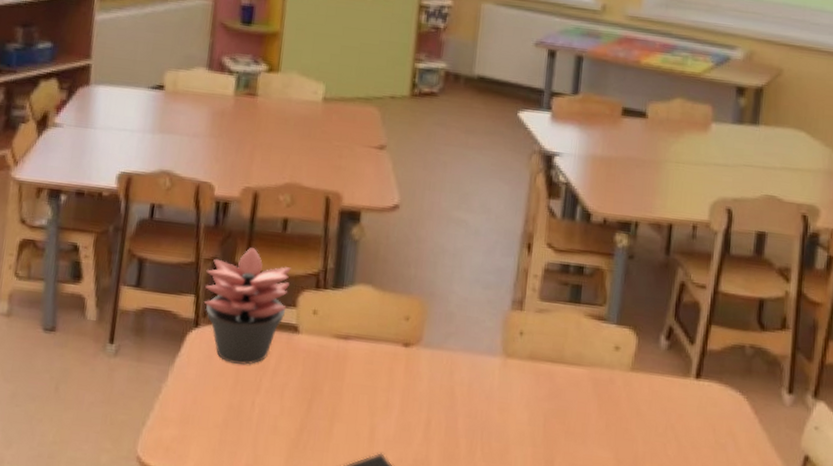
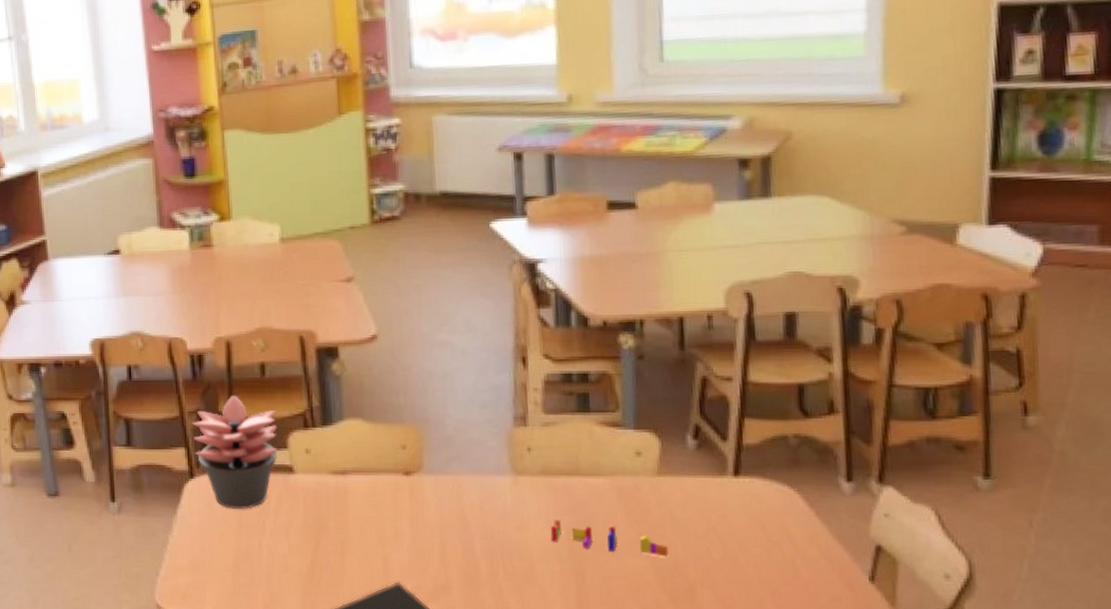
toy blocks: none [528,405,632,450] -> present [550,520,670,557]

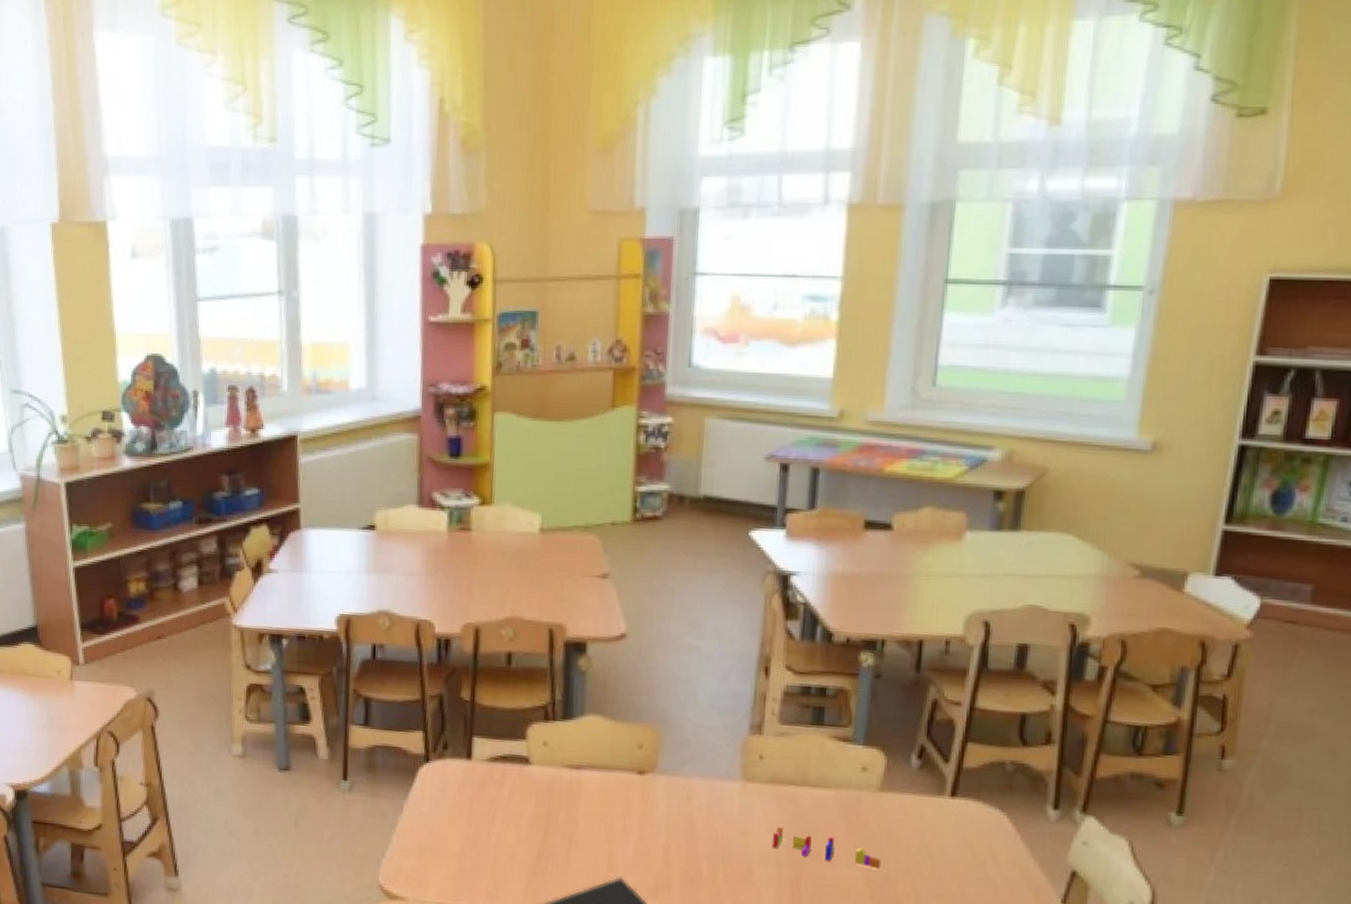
succulent plant: present [192,396,278,509] -> none [432,683,518,797]

